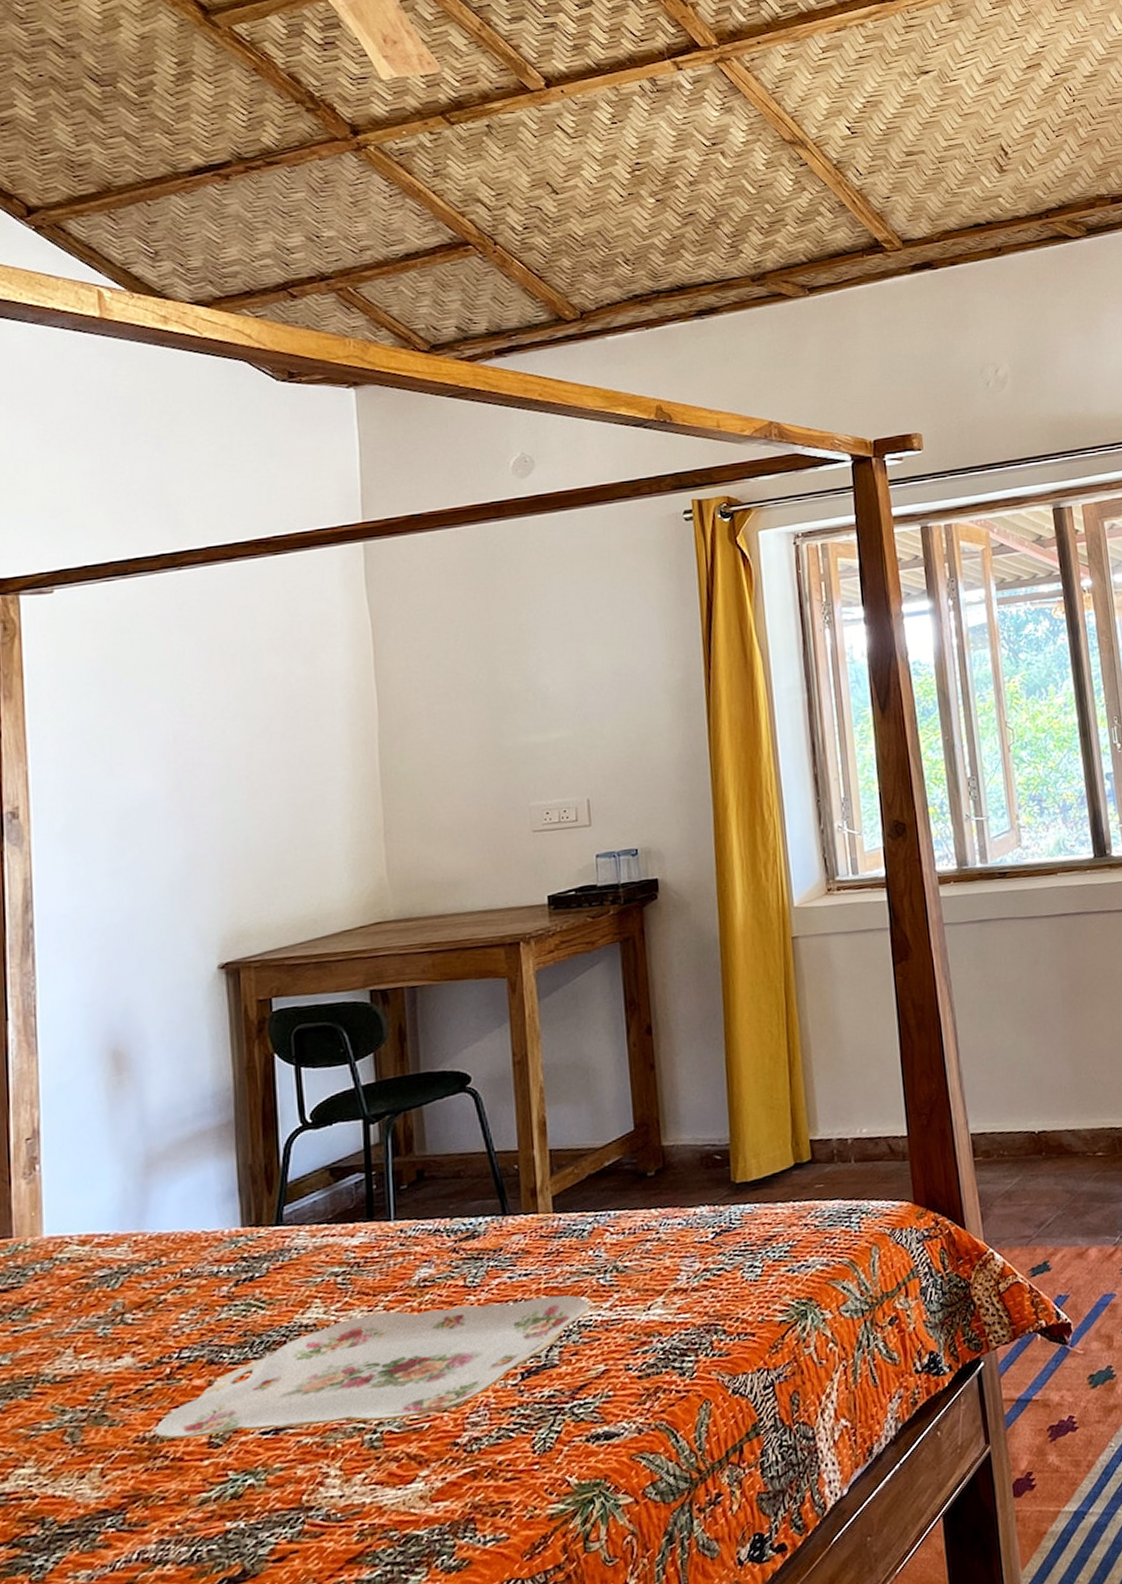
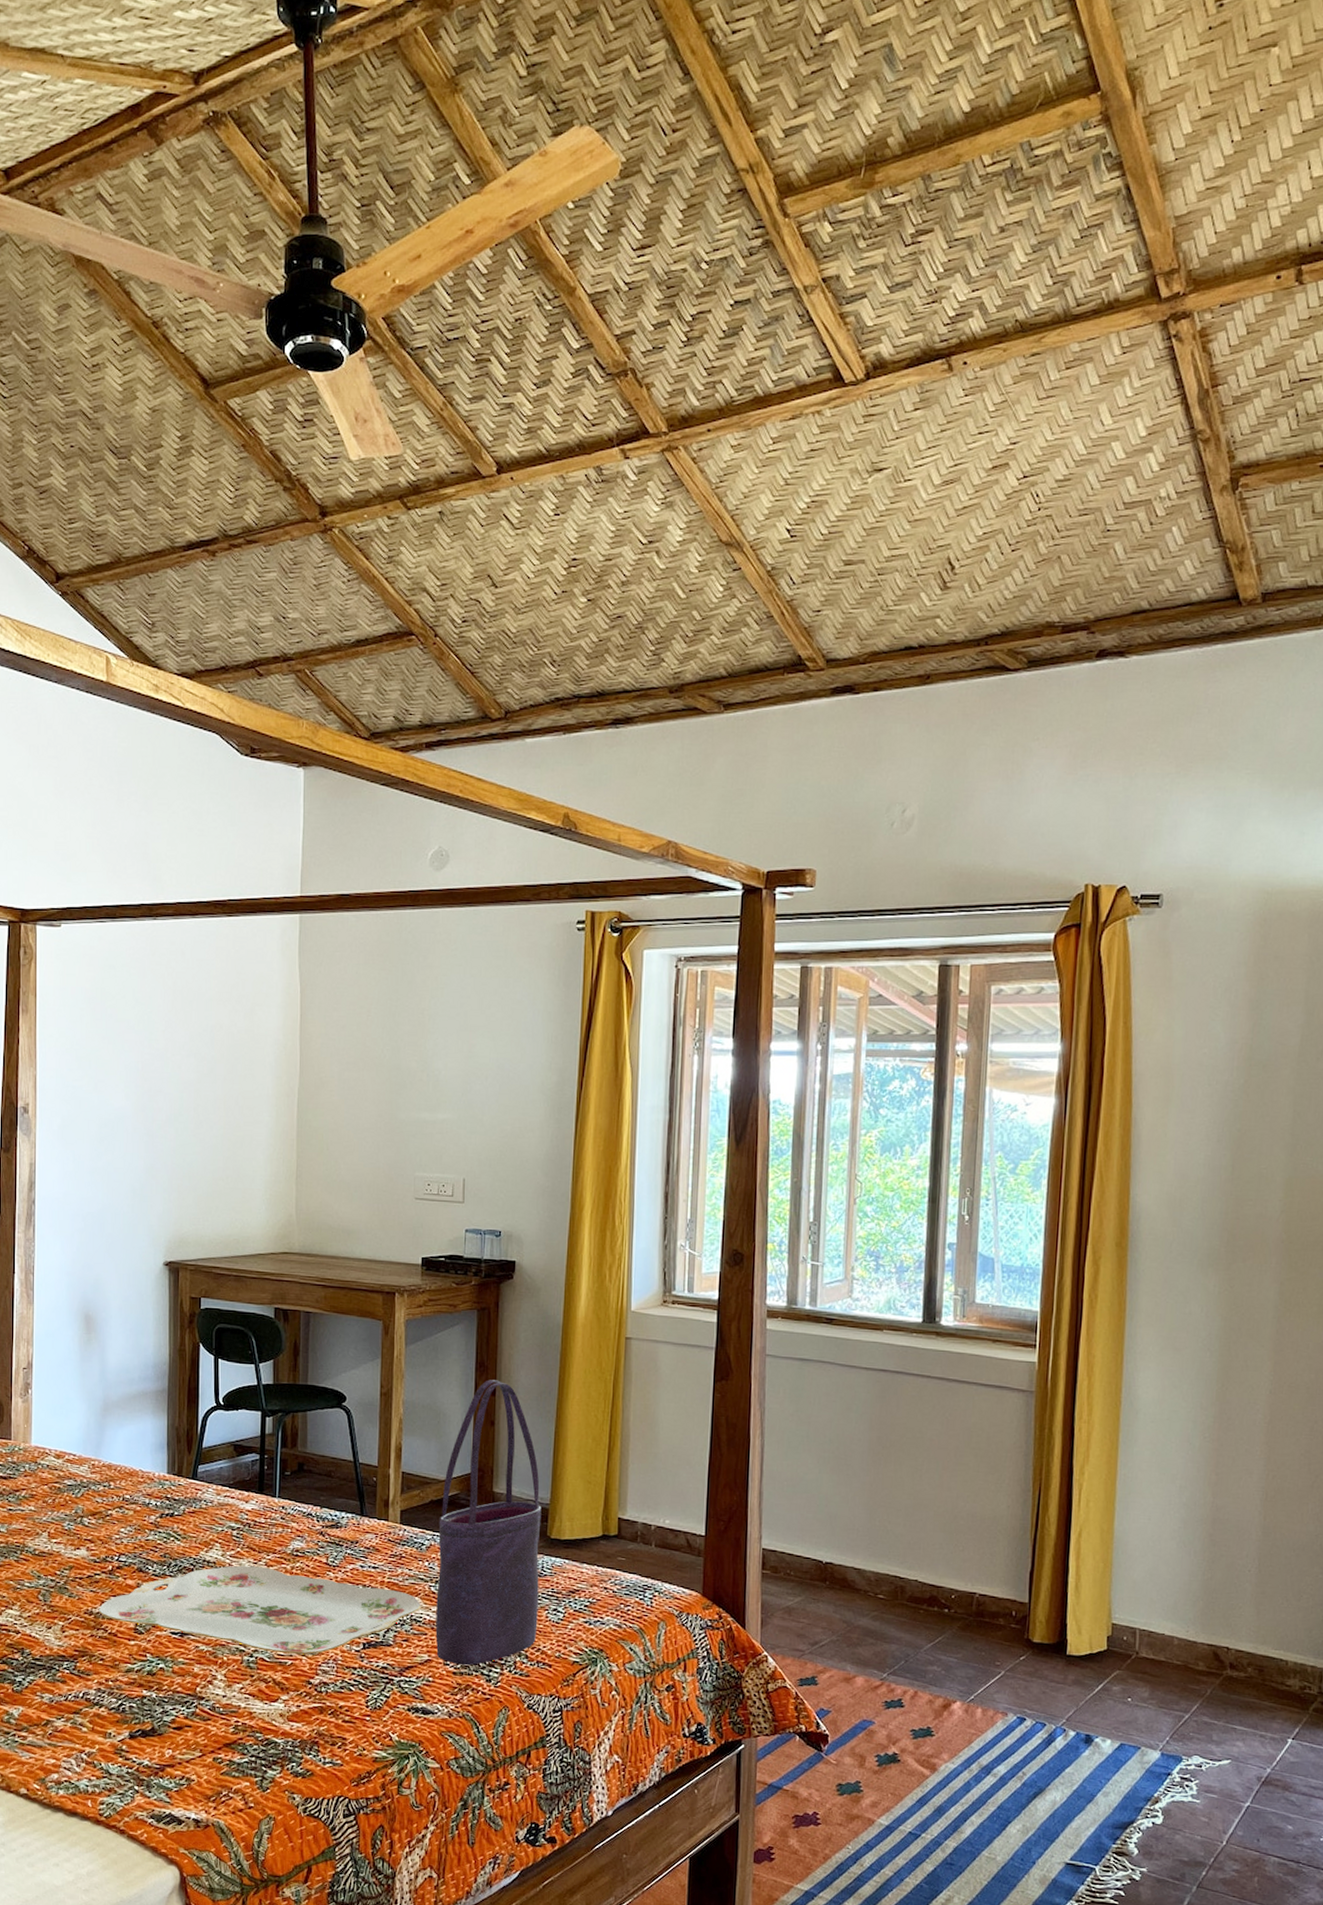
tote bag: none [600,1016,733,1366] -> present [435,1380,542,1666]

